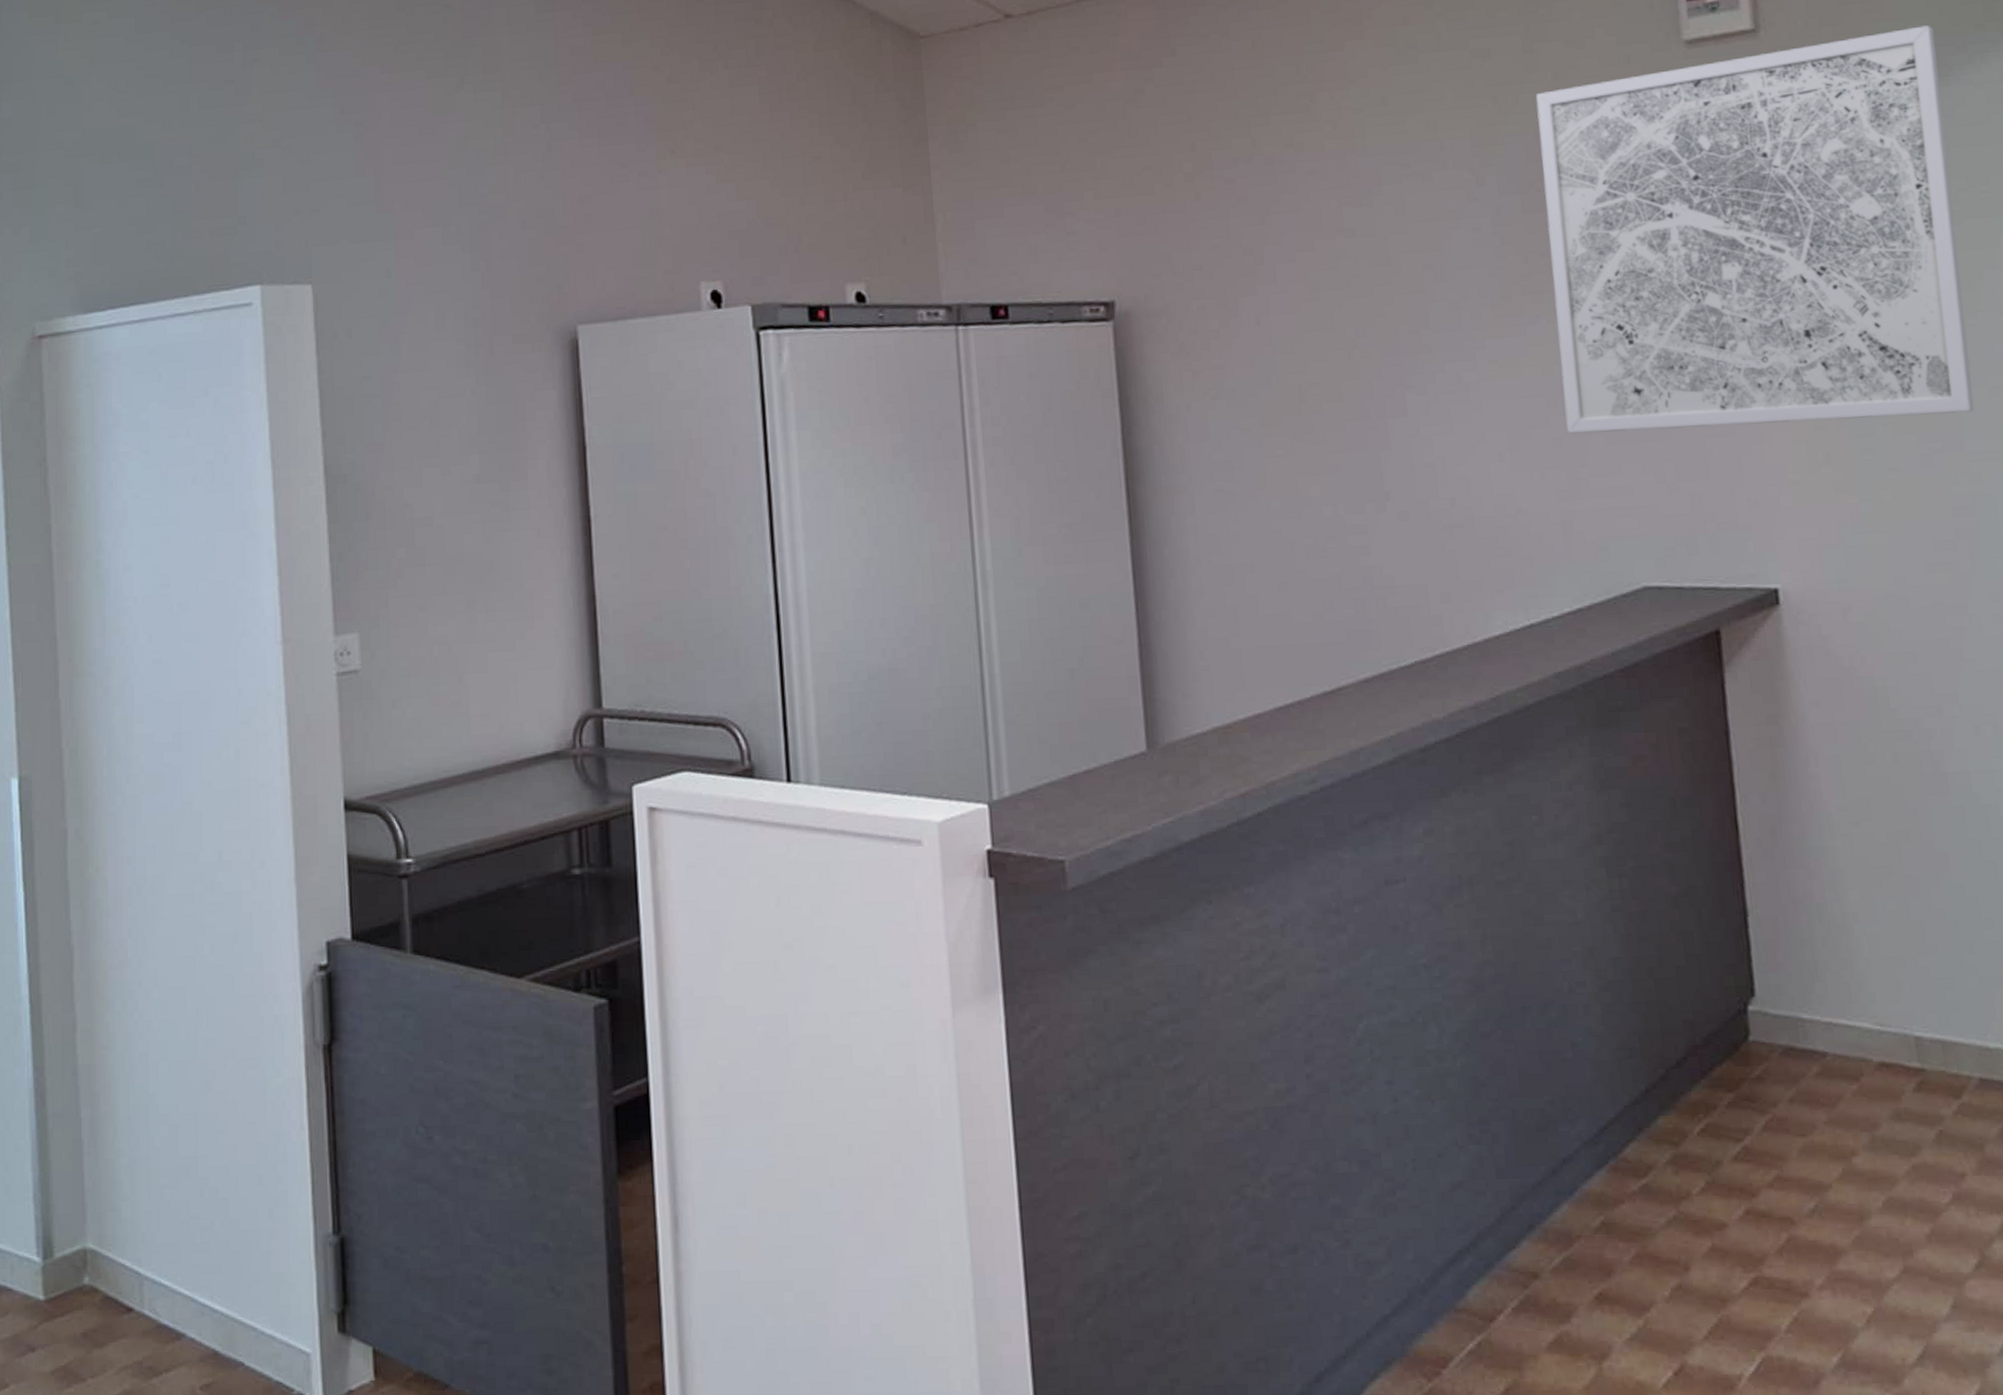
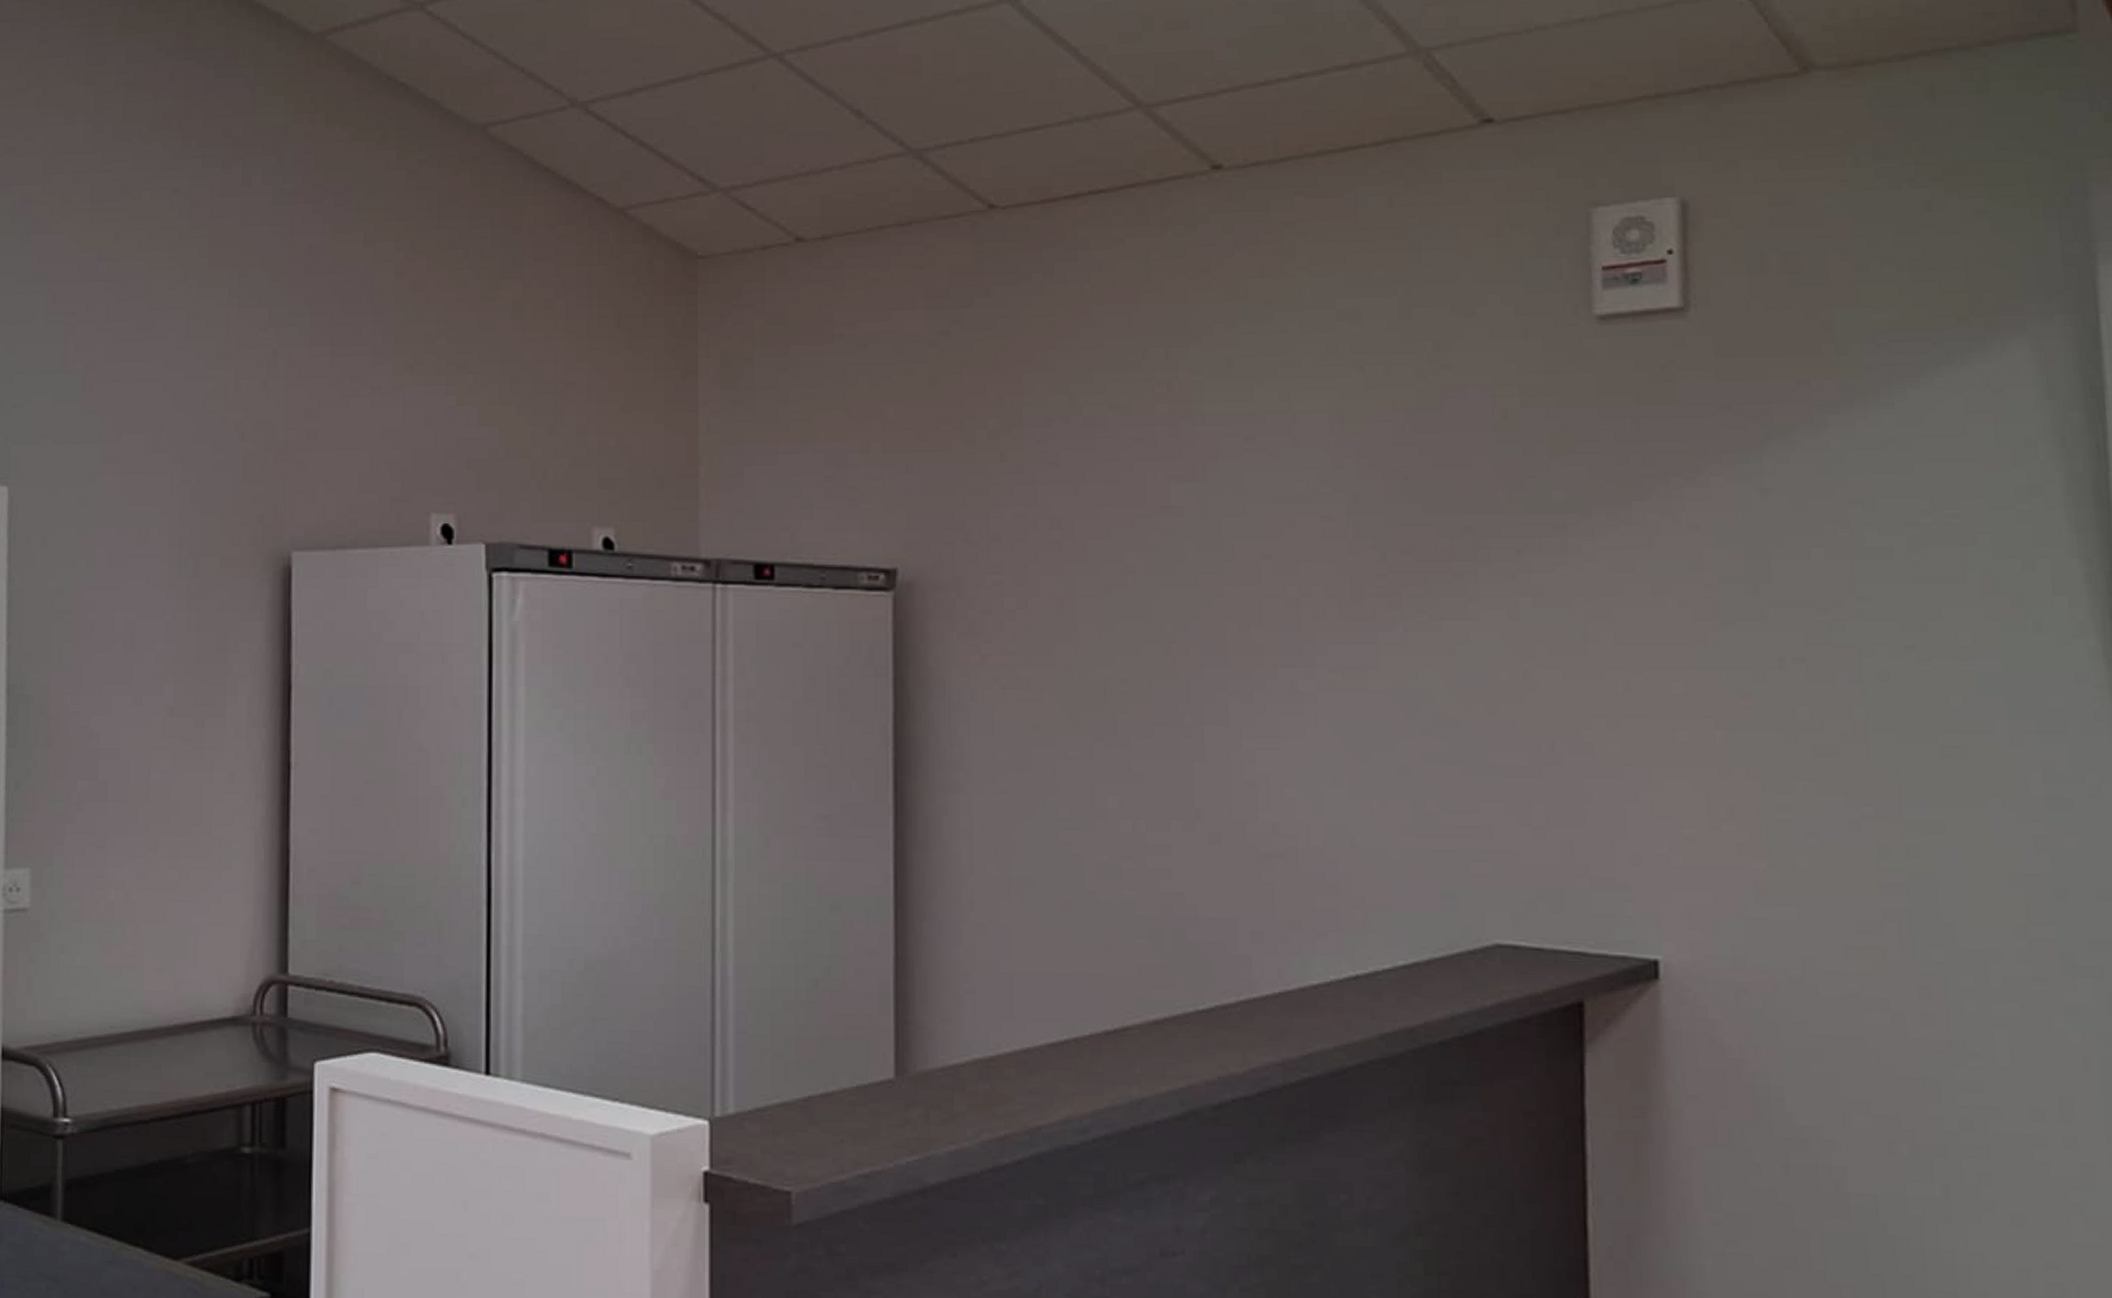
wall art: present [1536,25,1974,433] -> none [1410,316,1919,775]

